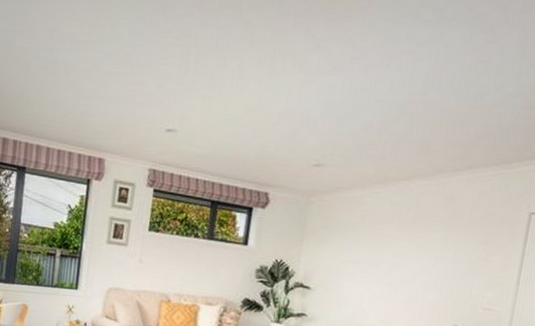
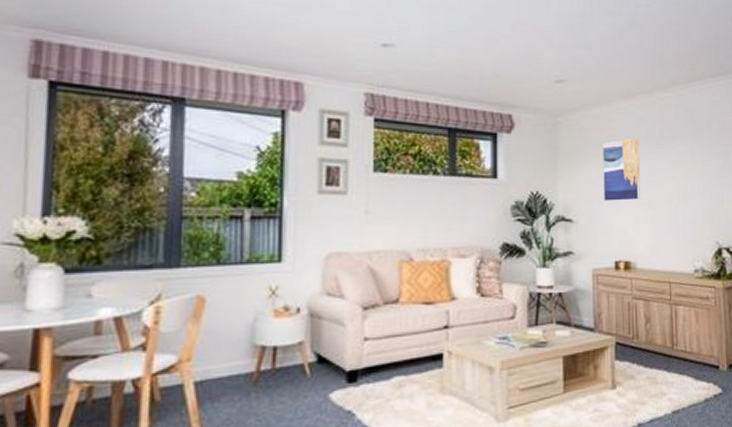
wall art: none [343,221,390,277] -> present [603,138,640,201]

